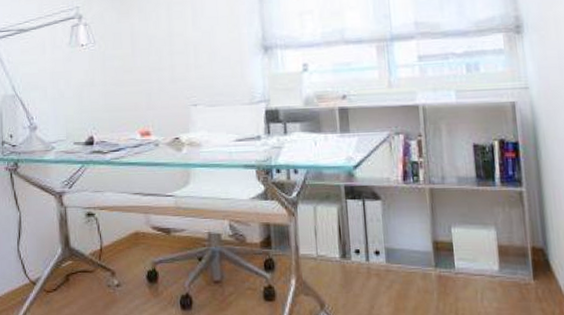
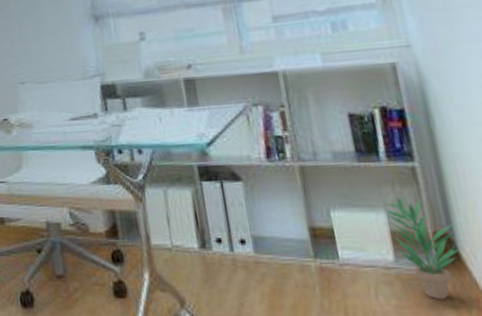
potted plant: none [495,214,550,302] -> present [384,193,460,299]

